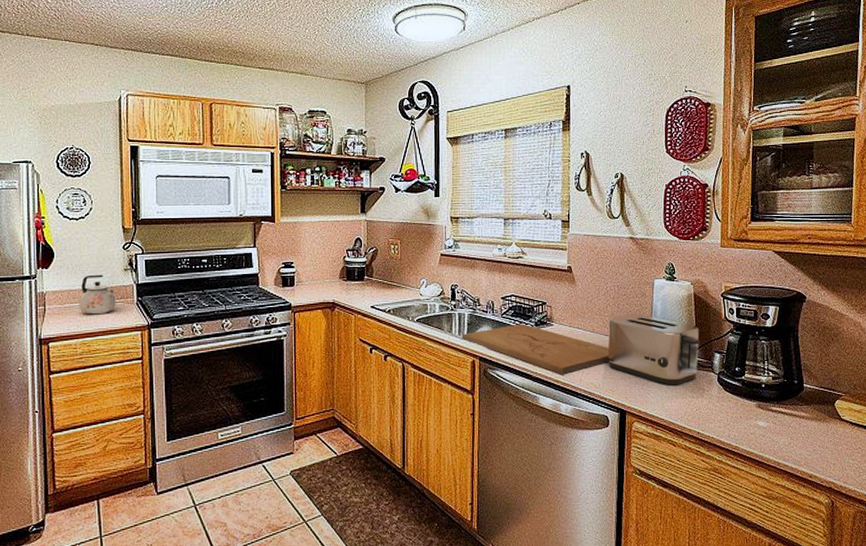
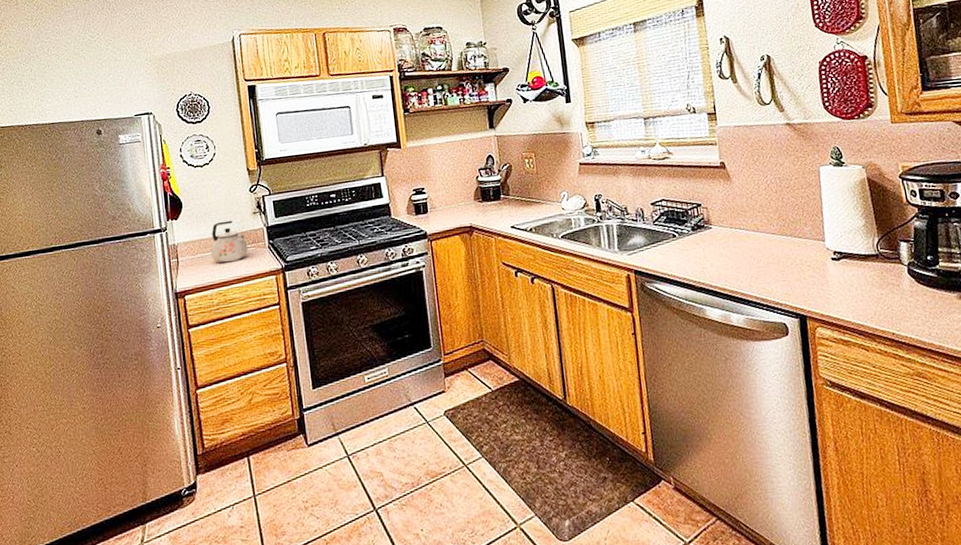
cutting board: present [461,324,609,375] -> none [612,229,780,282]
toaster: present [607,314,701,386] -> none [774,206,884,284]

